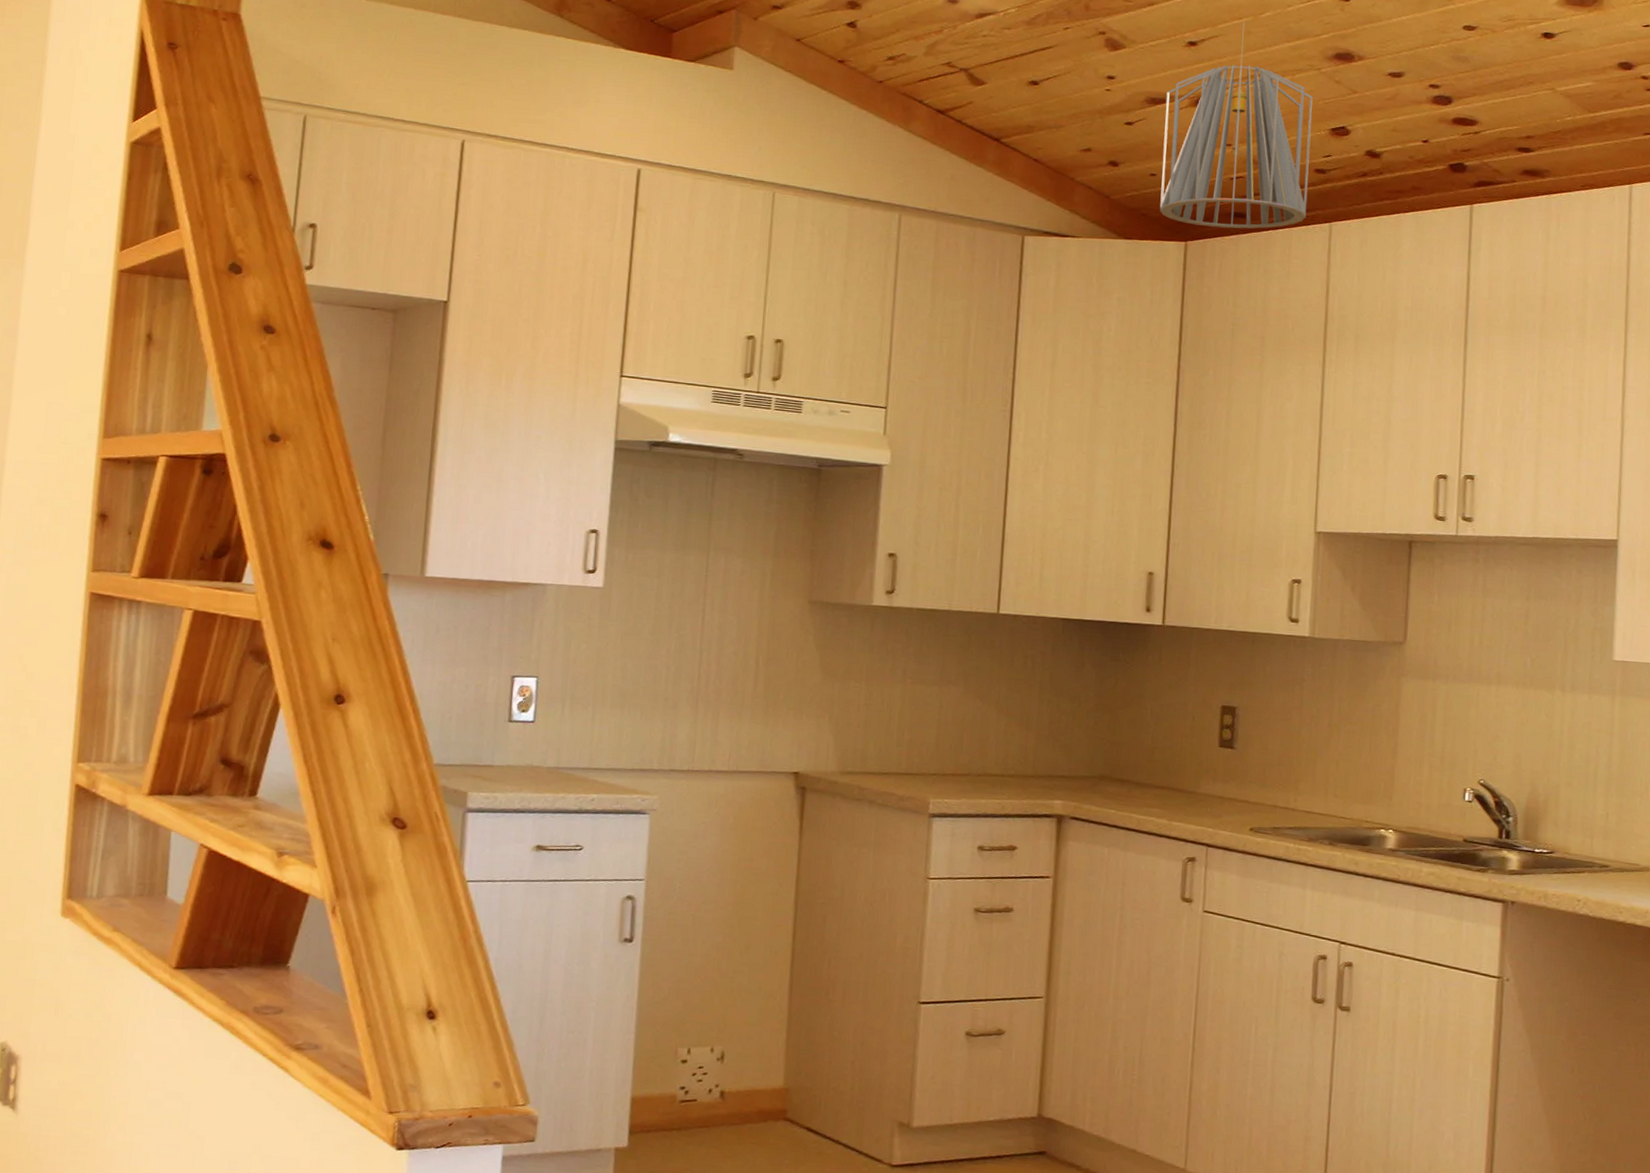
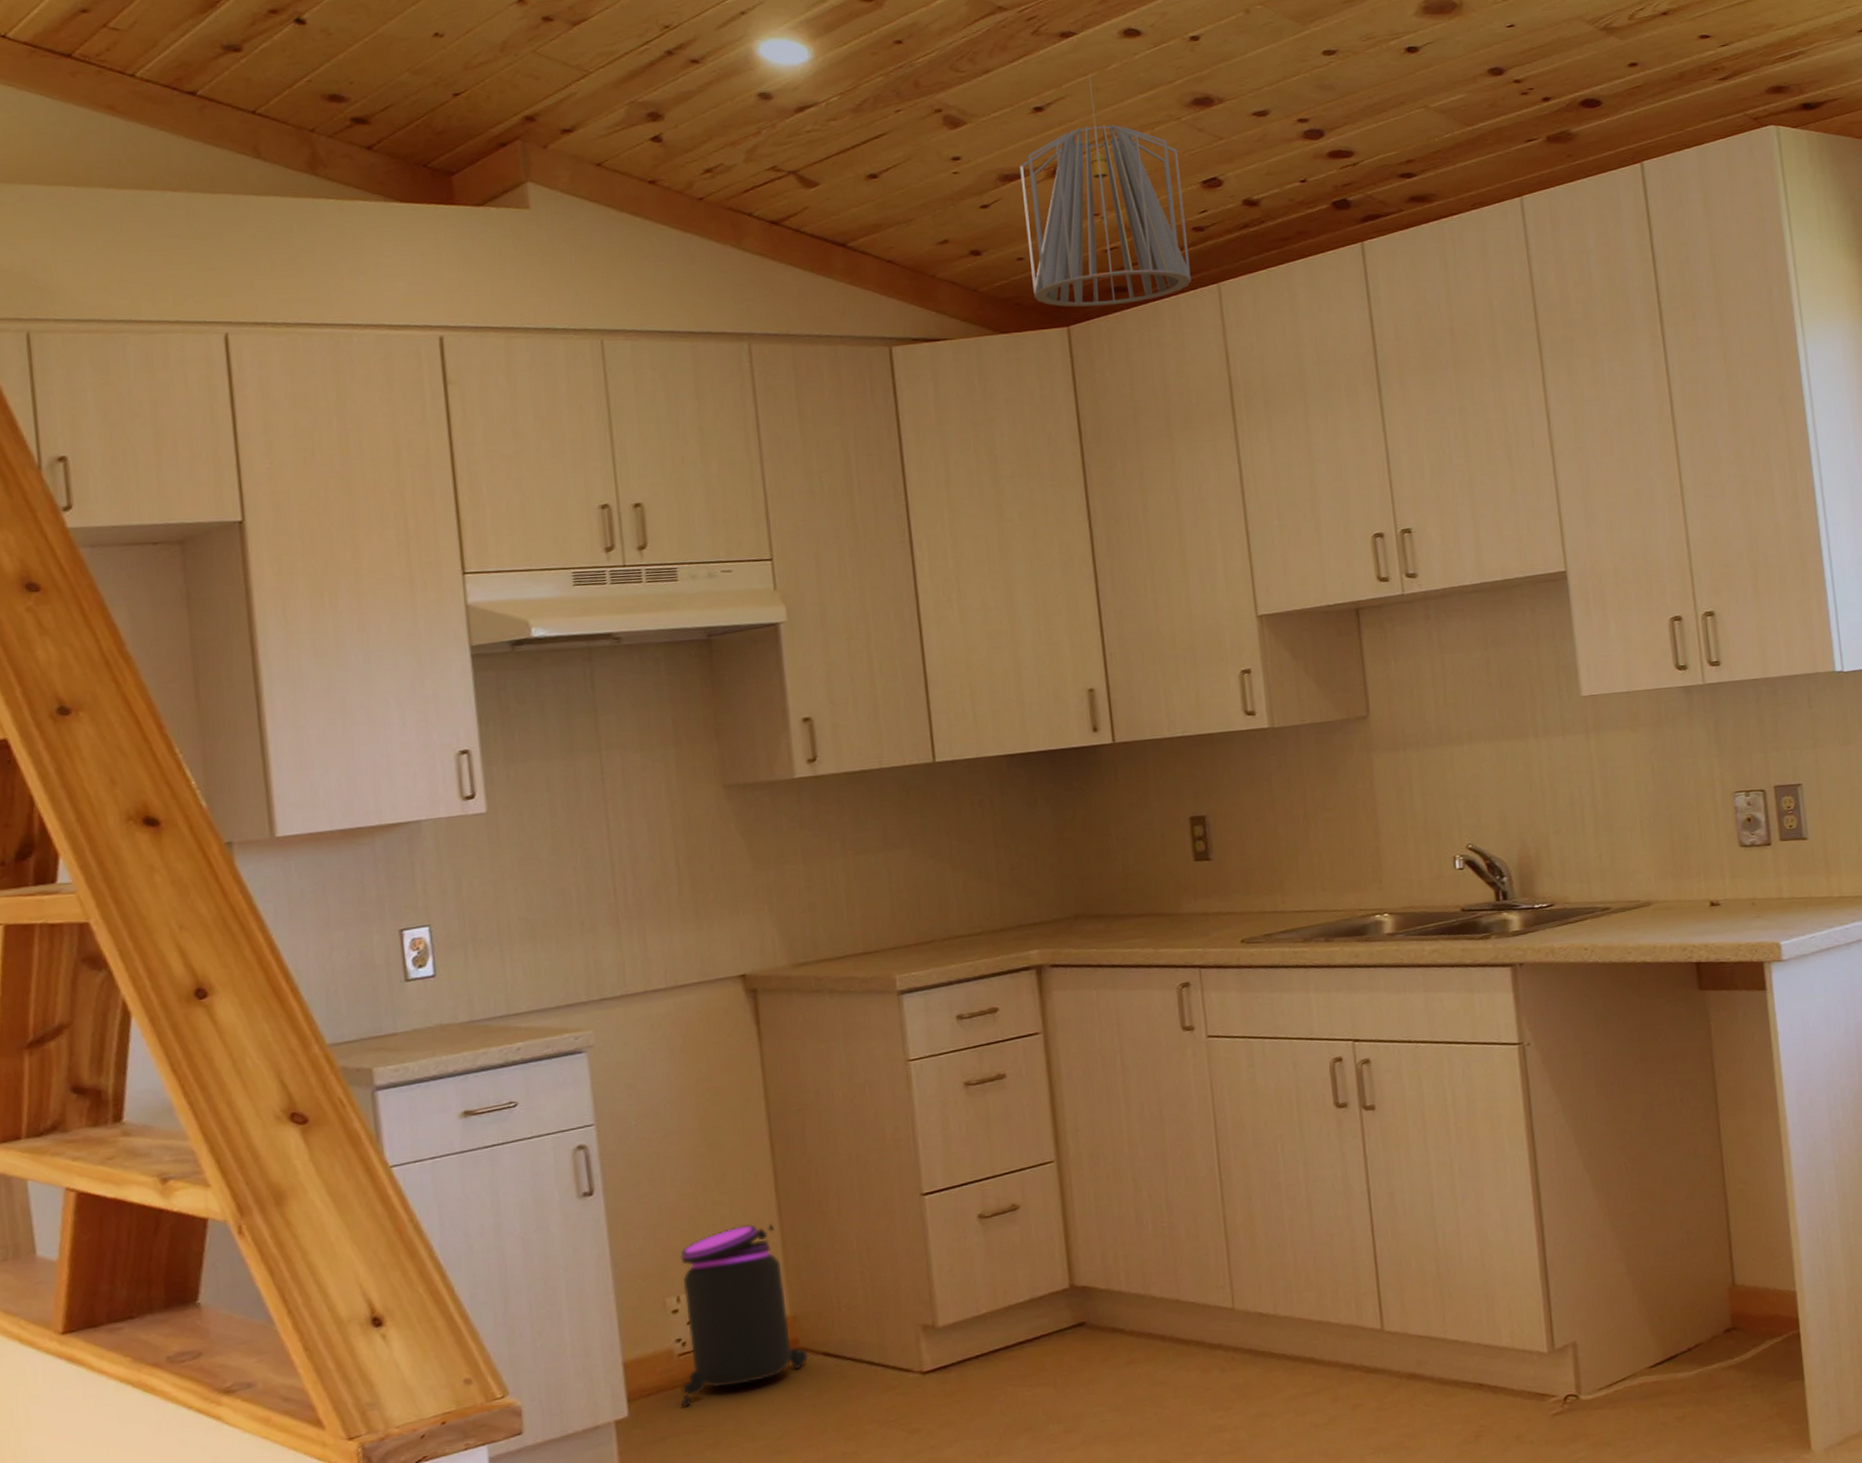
trash can: none [674,996,793,1150] -> present [680,1223,808,1408]

